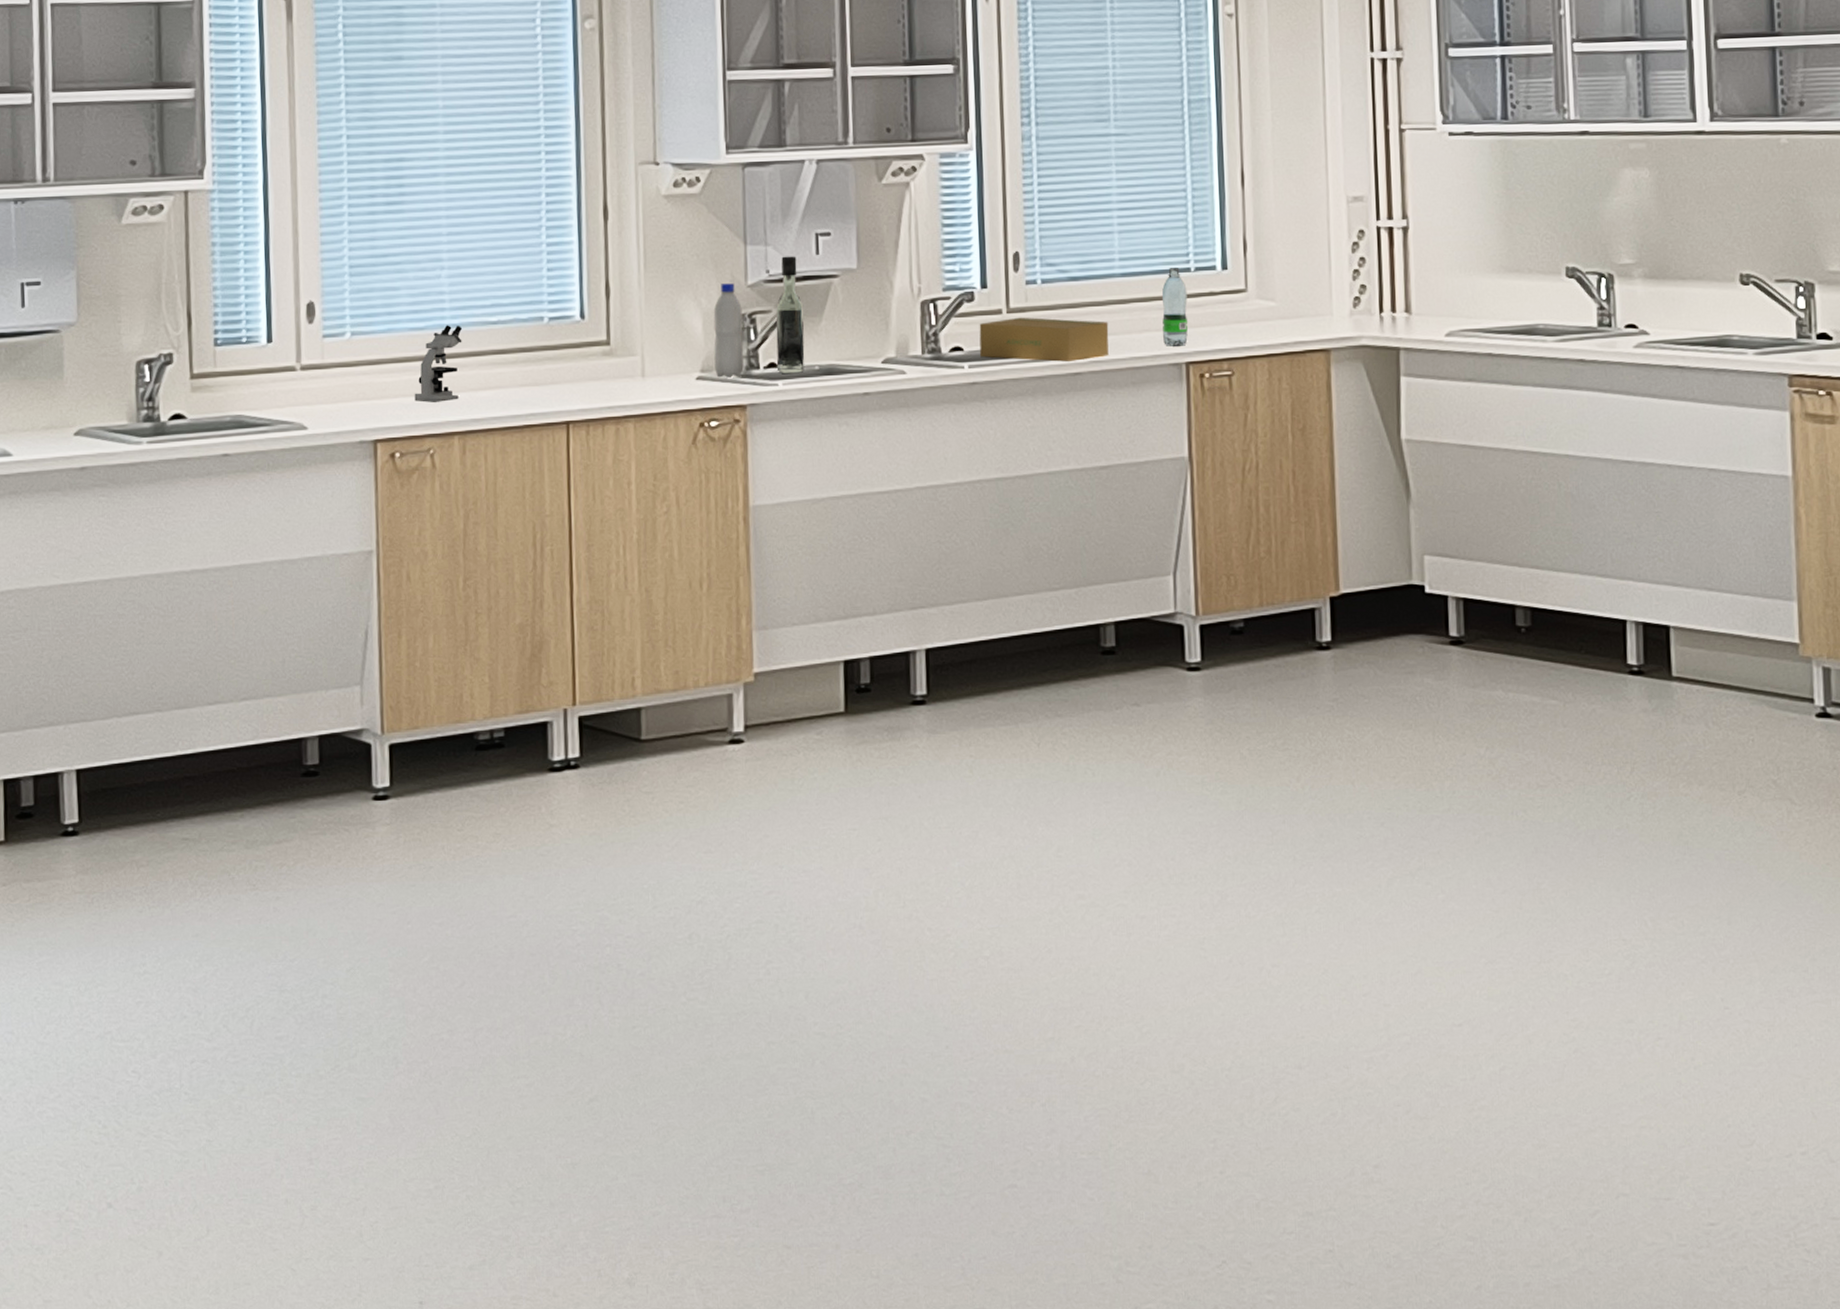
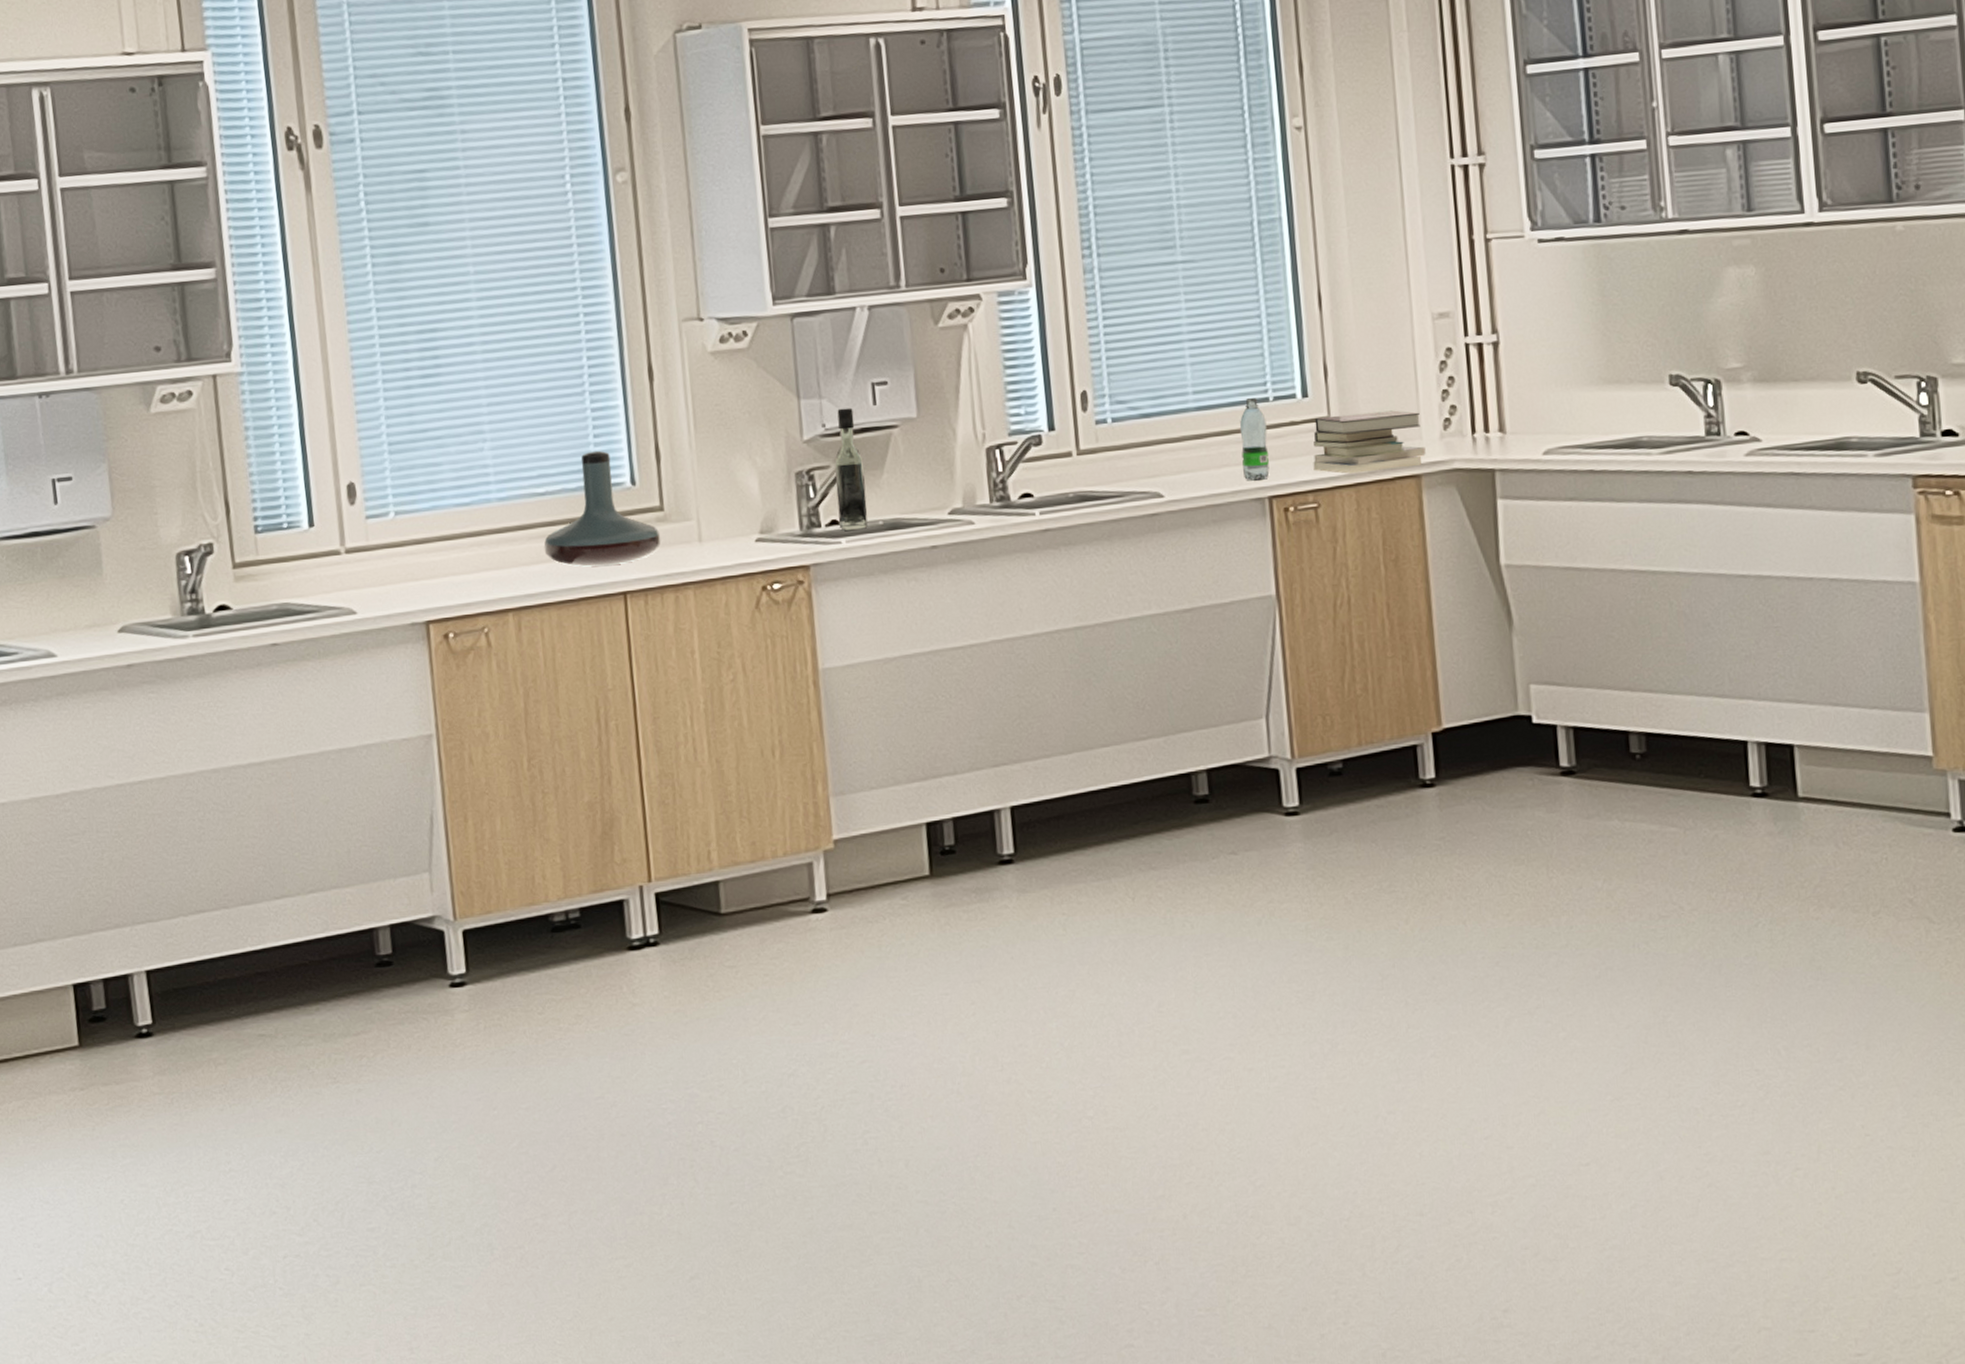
microscope: present [414,325,462,403] -> none [464,499,511,581]
flask: none [492,285,606,395] -> present [543,451,661,567]
water bottle: present [713,282,744,378] -> none [769,439,804,539]
box: present [979,317,1109,363] -> none [1048,458,1187,504]
books: none [1229,286,1336,345] -> present [1313,410,1426,474]

